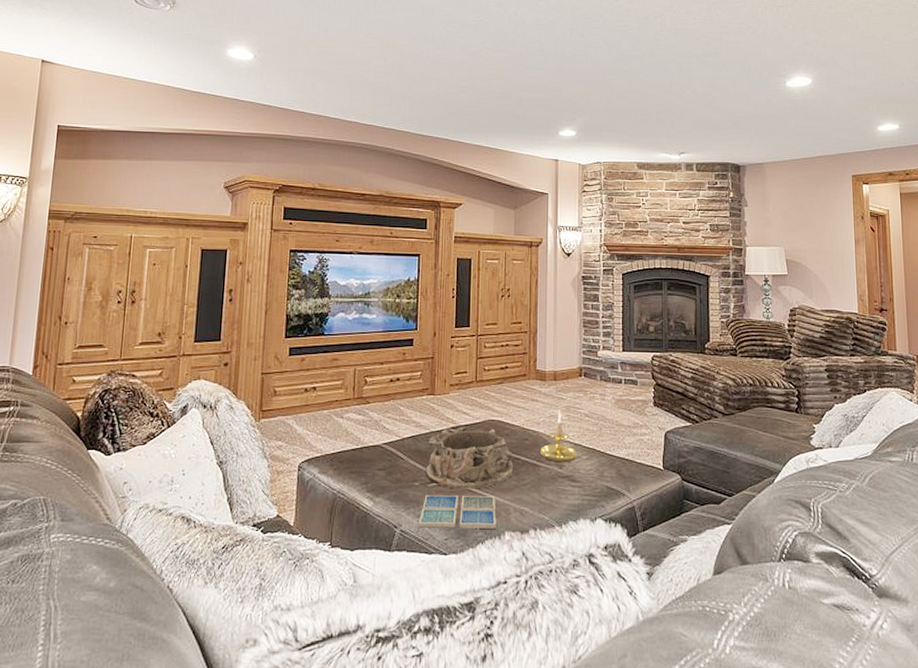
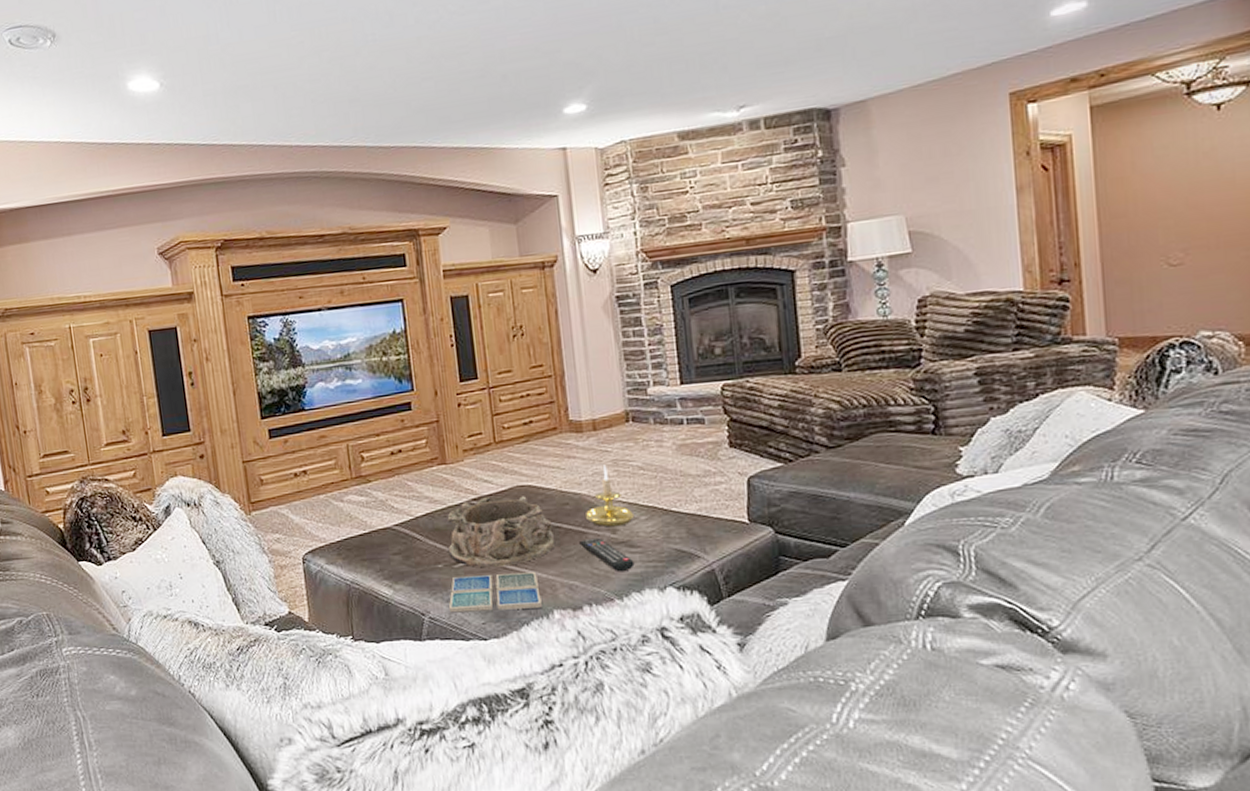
remote control: none [533,470,574,503] -> present [579,537,635,572]

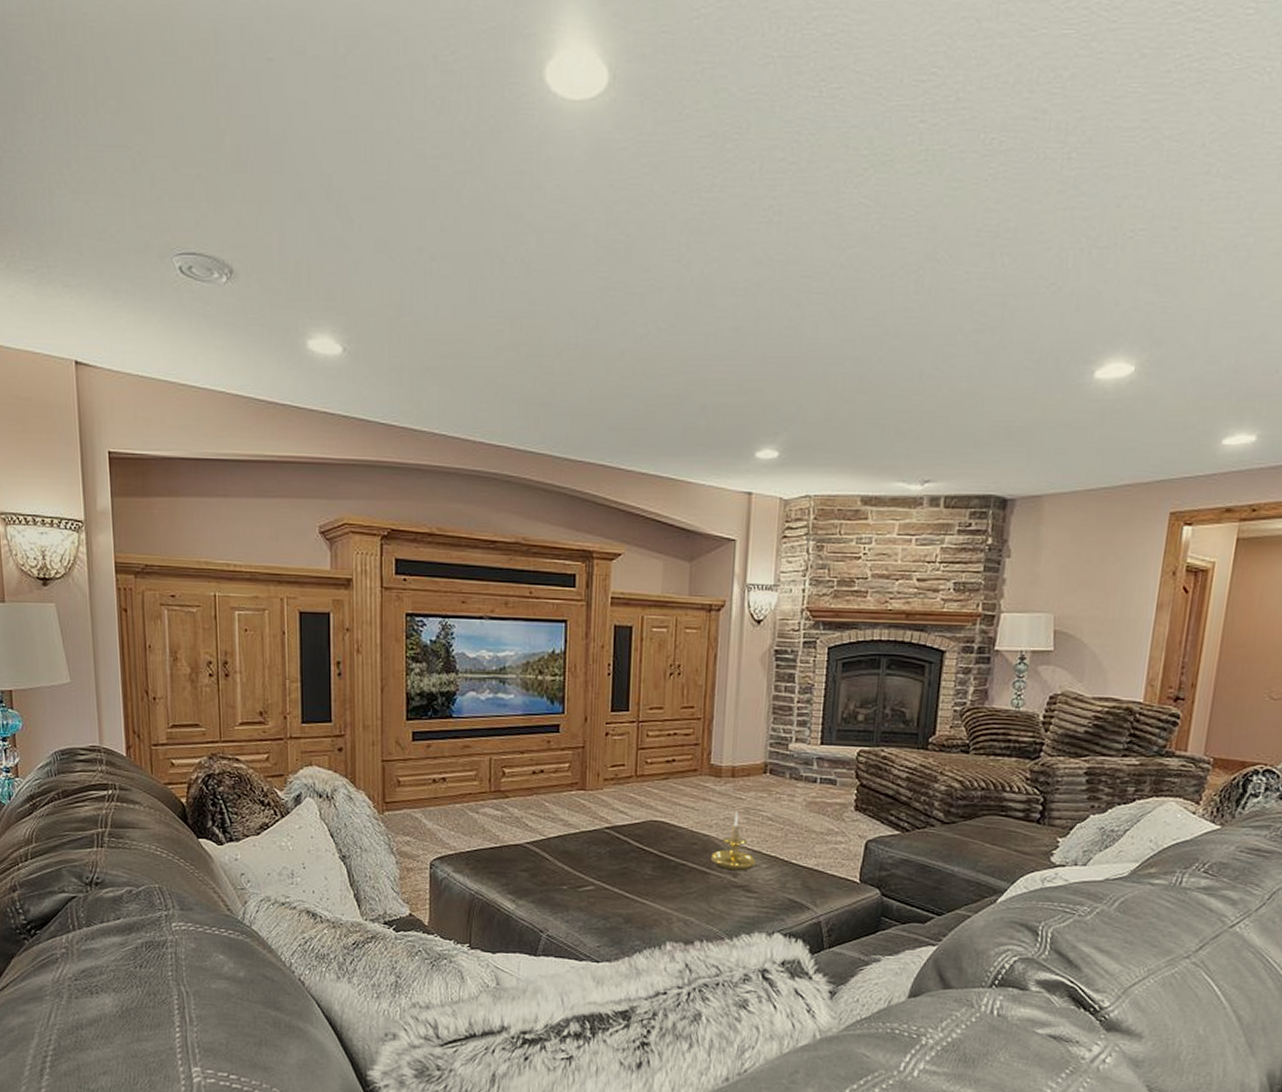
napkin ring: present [447,496,556,568] -> none [574,827,679,896]
drink coaster: present [448,572,542,613] -> none [567,900,657,938]
remote control: present [579,537,635,572] -> none [701,879,749,914]

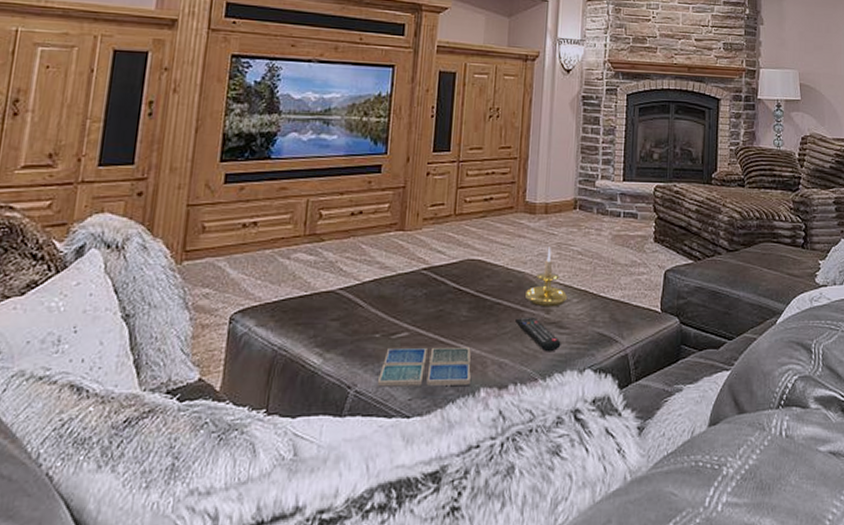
drink coaster: none [567,900,657,938] -> present [377,348,471,387]
remote control: none [701,879,749,914] -> present [515,316,561,352]

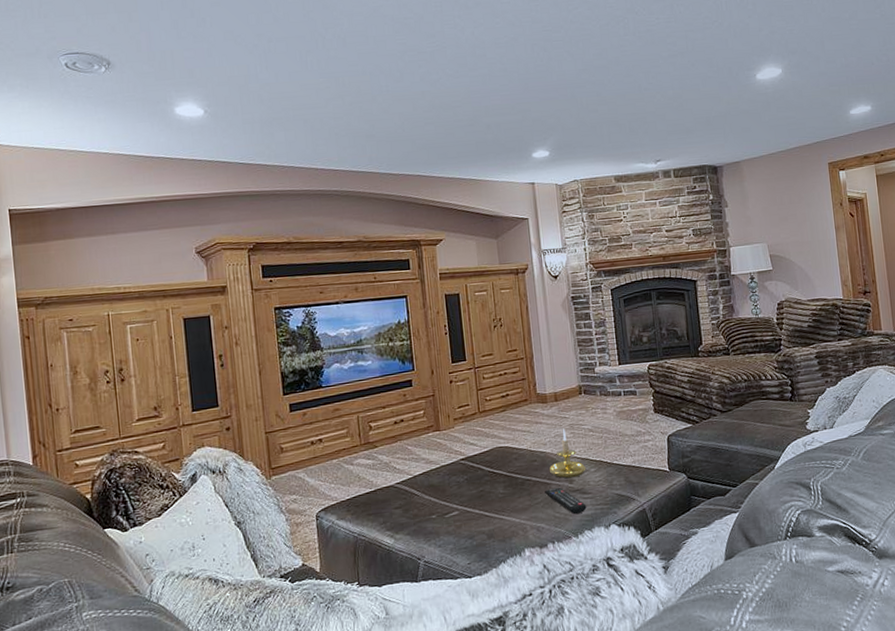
drink coaster: present [377,348,471,387] -> none [440,518,516,556]

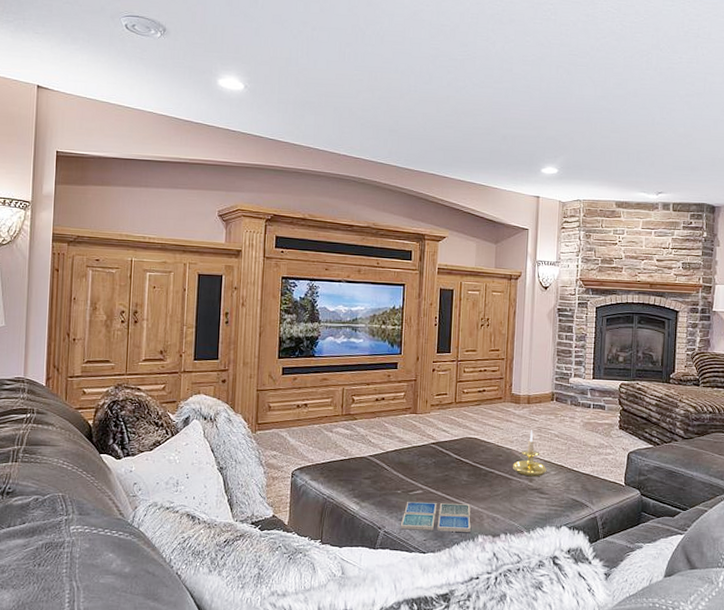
drink coaster: none [440,518,516,556] -> present [400,502,471,532]
remote control: present [545,487,587,515] -> none [505,483,542,512]

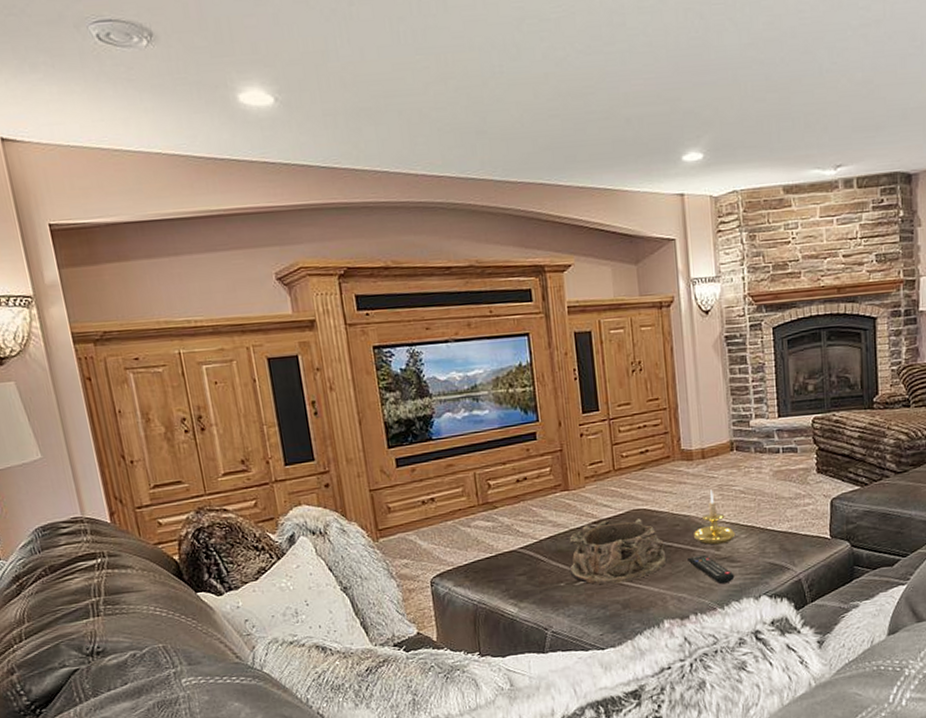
drink coaster: present [400,502,471,532] -> none [569,587,654,627]
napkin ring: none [407,443,489,498] -> present [569,518,667,585]
remote control: none [505,483,542,512] -> present [687,554,735,585]

